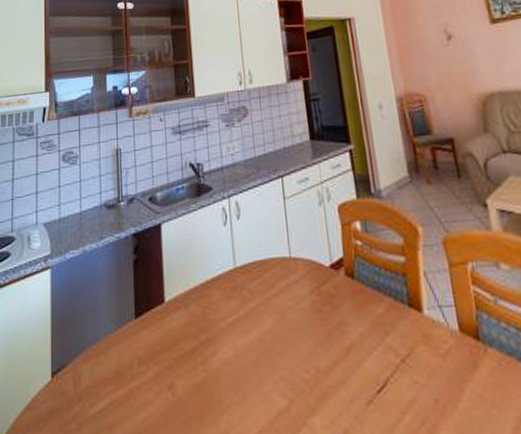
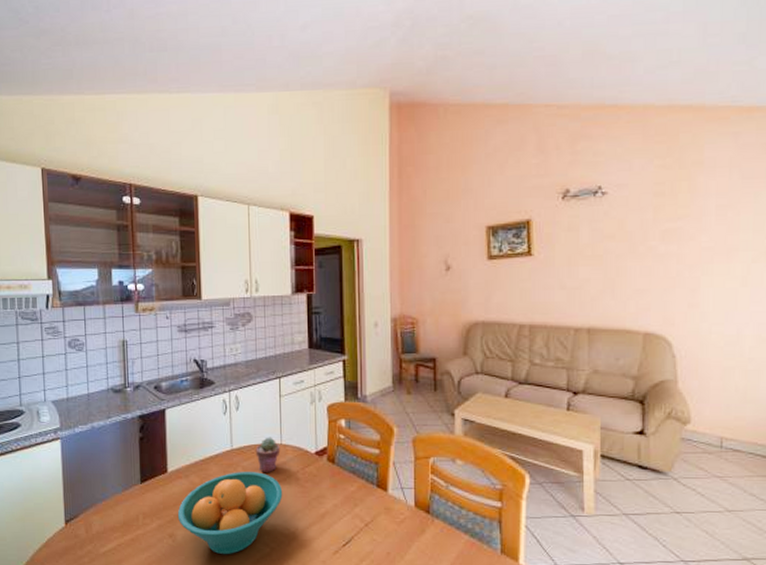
fruit bowl: none [176,295,298,410] -> present [177,472,283,554]
potted succulent: none [261,249,290,297] -> present [255,437,281,473]

